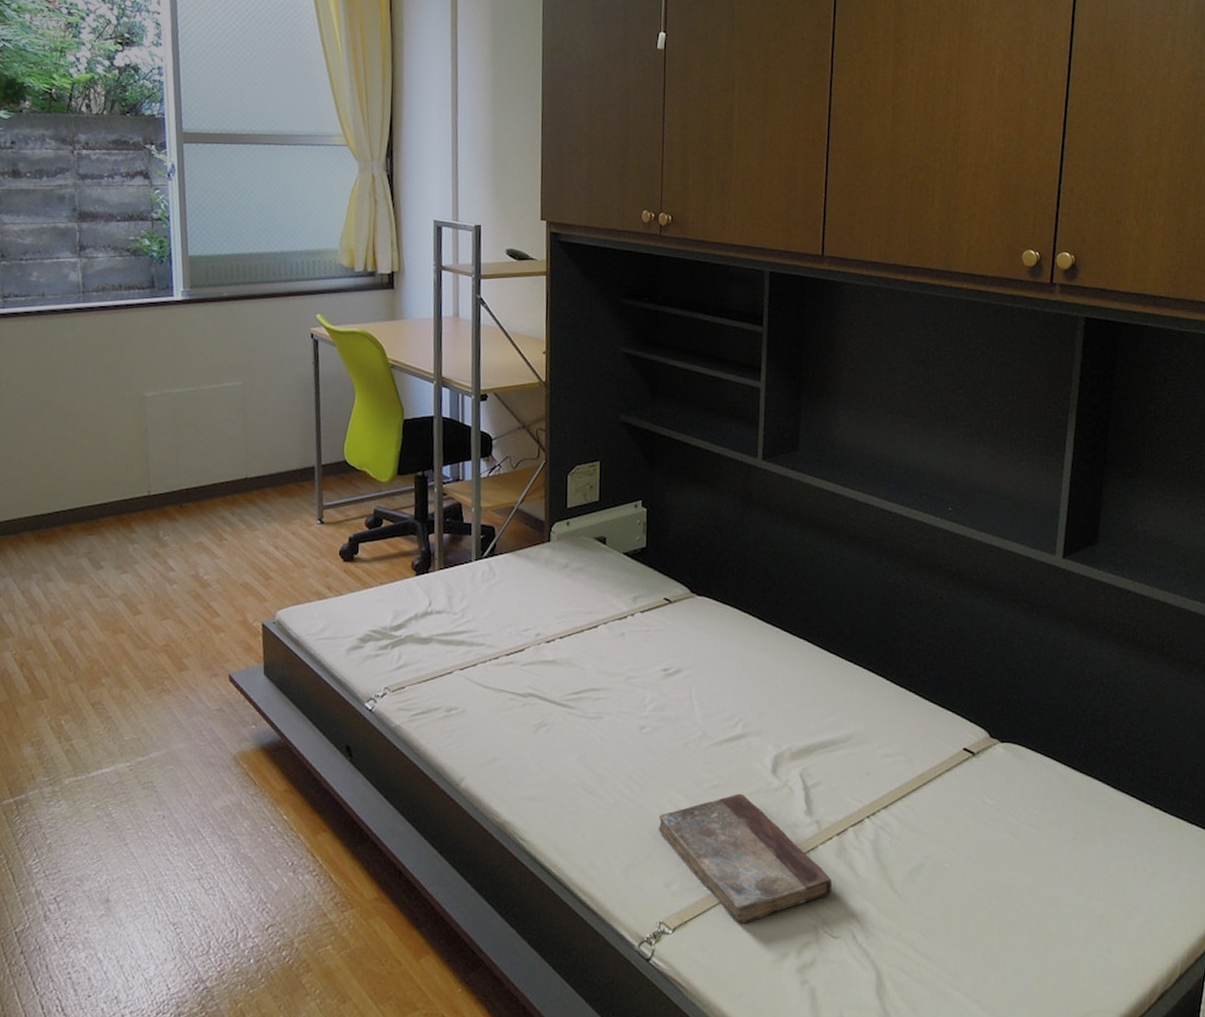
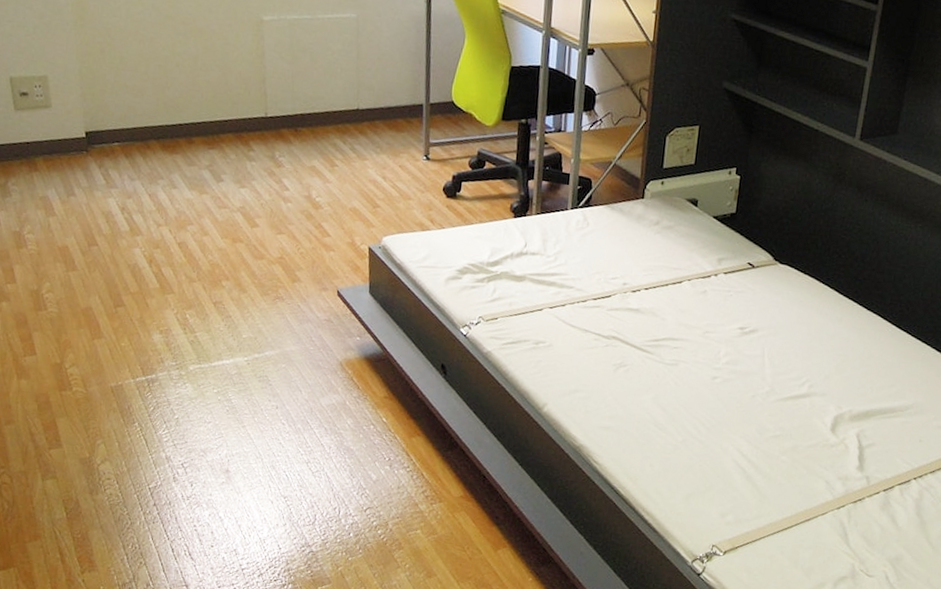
book: present [658,793,833,924] -> none [719,445,874,555]

